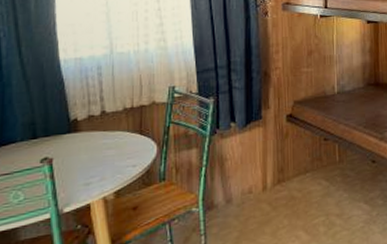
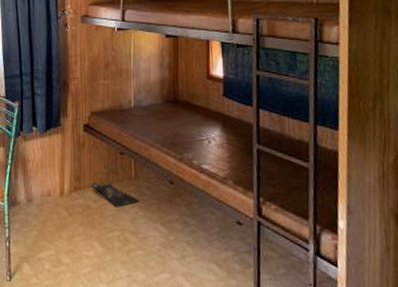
bag: none [294,170,344,194] -> present [90,182,140,208]

